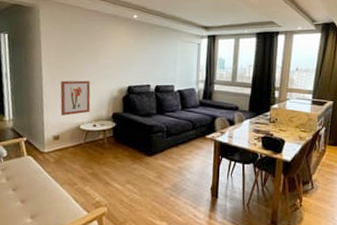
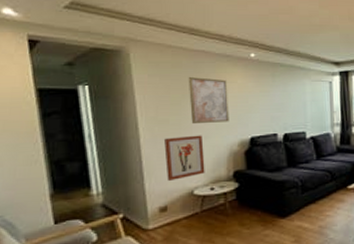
wall art: none [82,31,113,72] -> present [188,76,229,123]

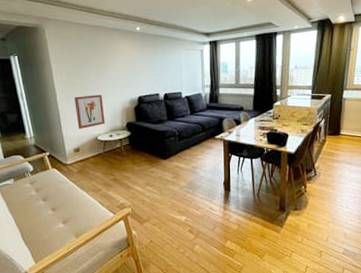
wall art: present [188,76,229,123] -> none [89,47,122,85]

